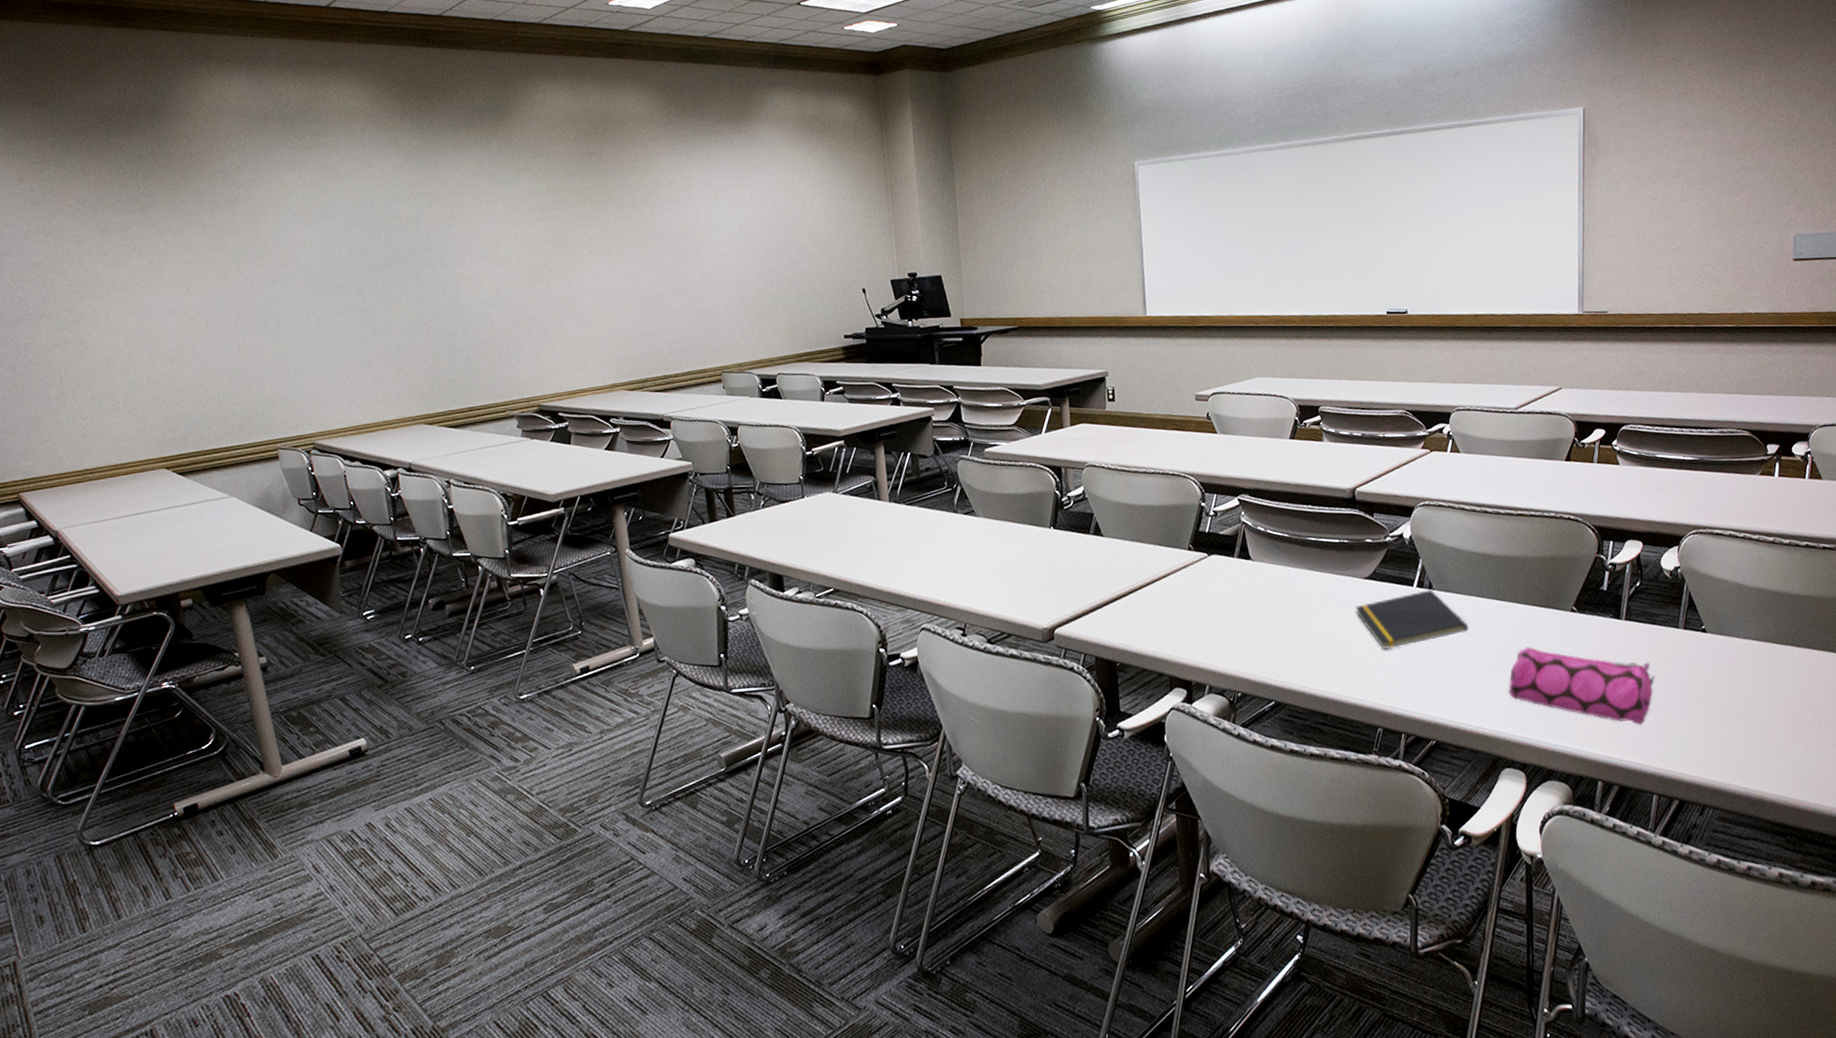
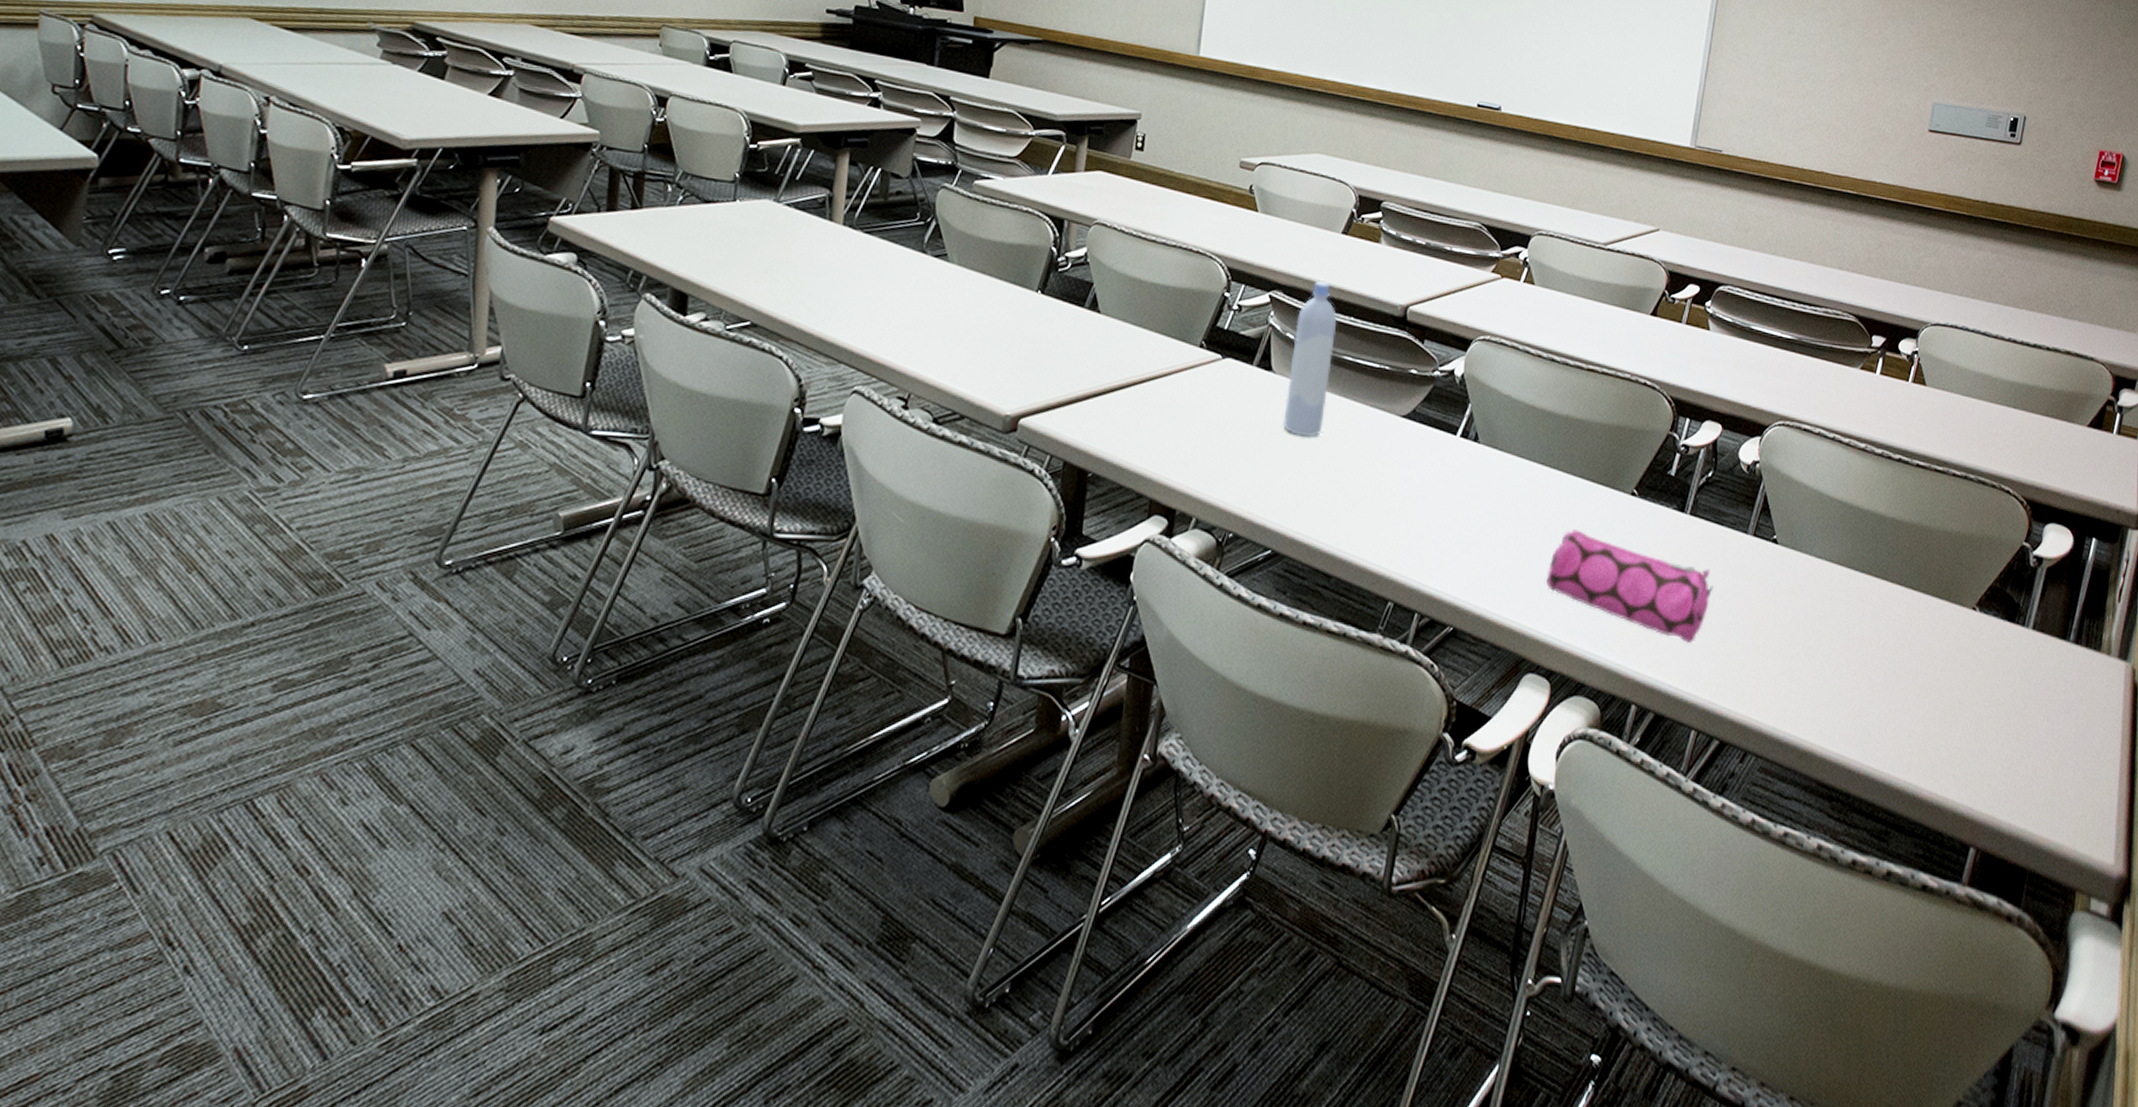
bottle: none [1264,480,1300,608] -> present [1283,281,1337,437]
notepad: present [1355,590,1469,649] -> none [1385,442,1512,507]

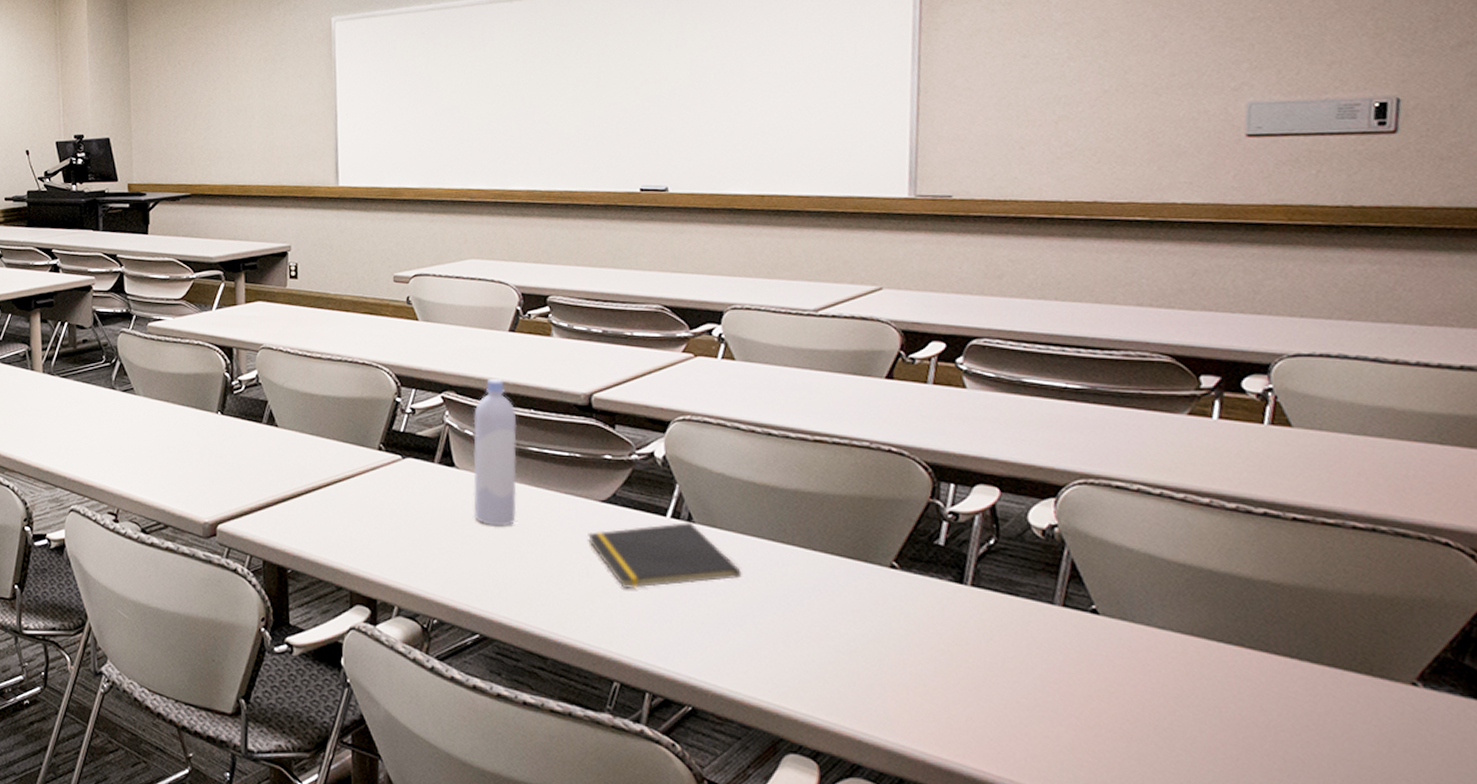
notepad: none [1385,442,1512,507] -> present [587,523,742,588]
pencil case: present [1546,529,1714,643] -> none [796,606,1017,723]

